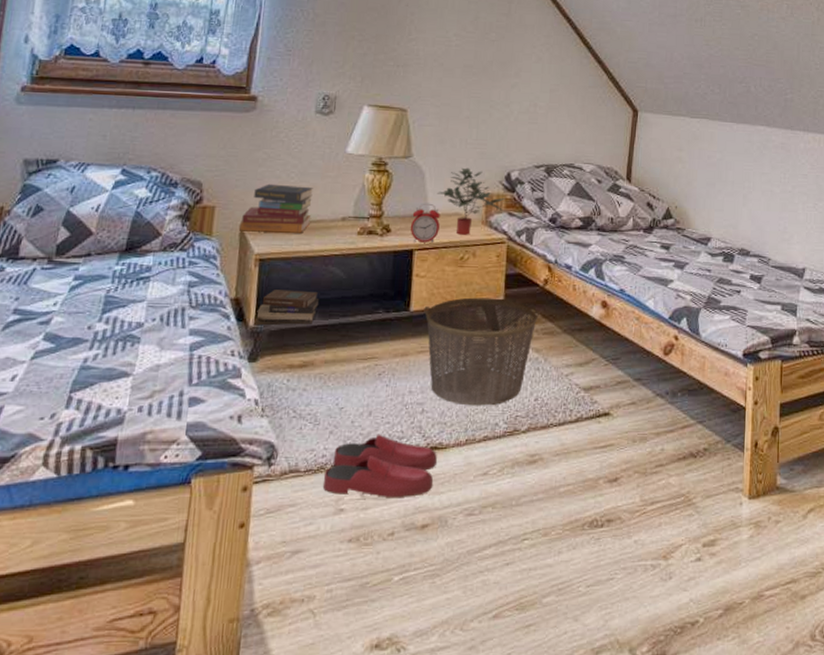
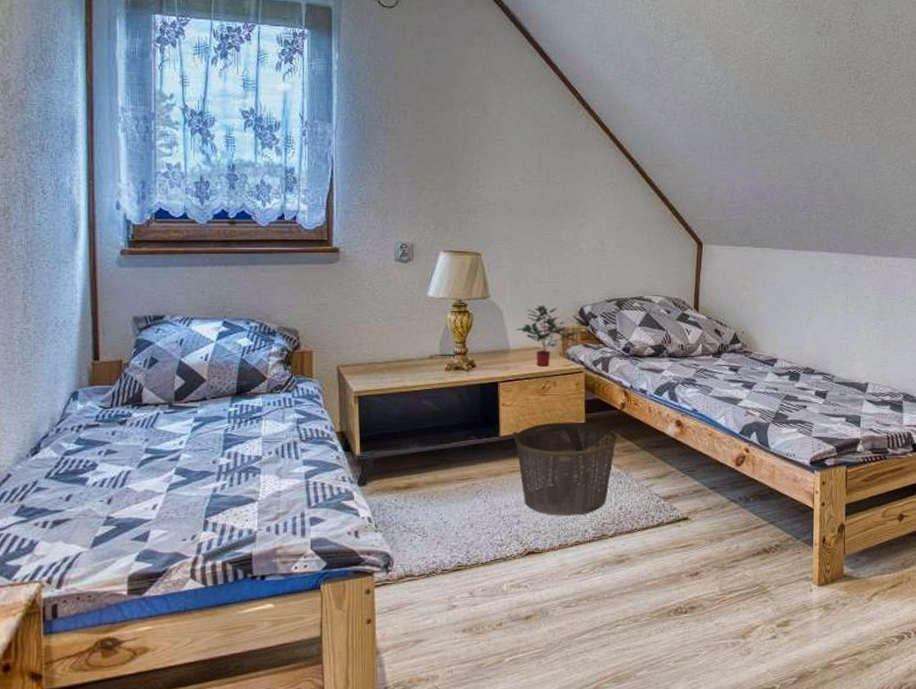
books: present [239,183,313,233] -> none [337,328,401,372]
books: present [253,290,320,326] -> none [359,422,417,455]
slippers: present [322,434,437,497] -> none [435,542,534,595]
alarm clock: present [410,203,440,243] -> none [493,339,520,375]

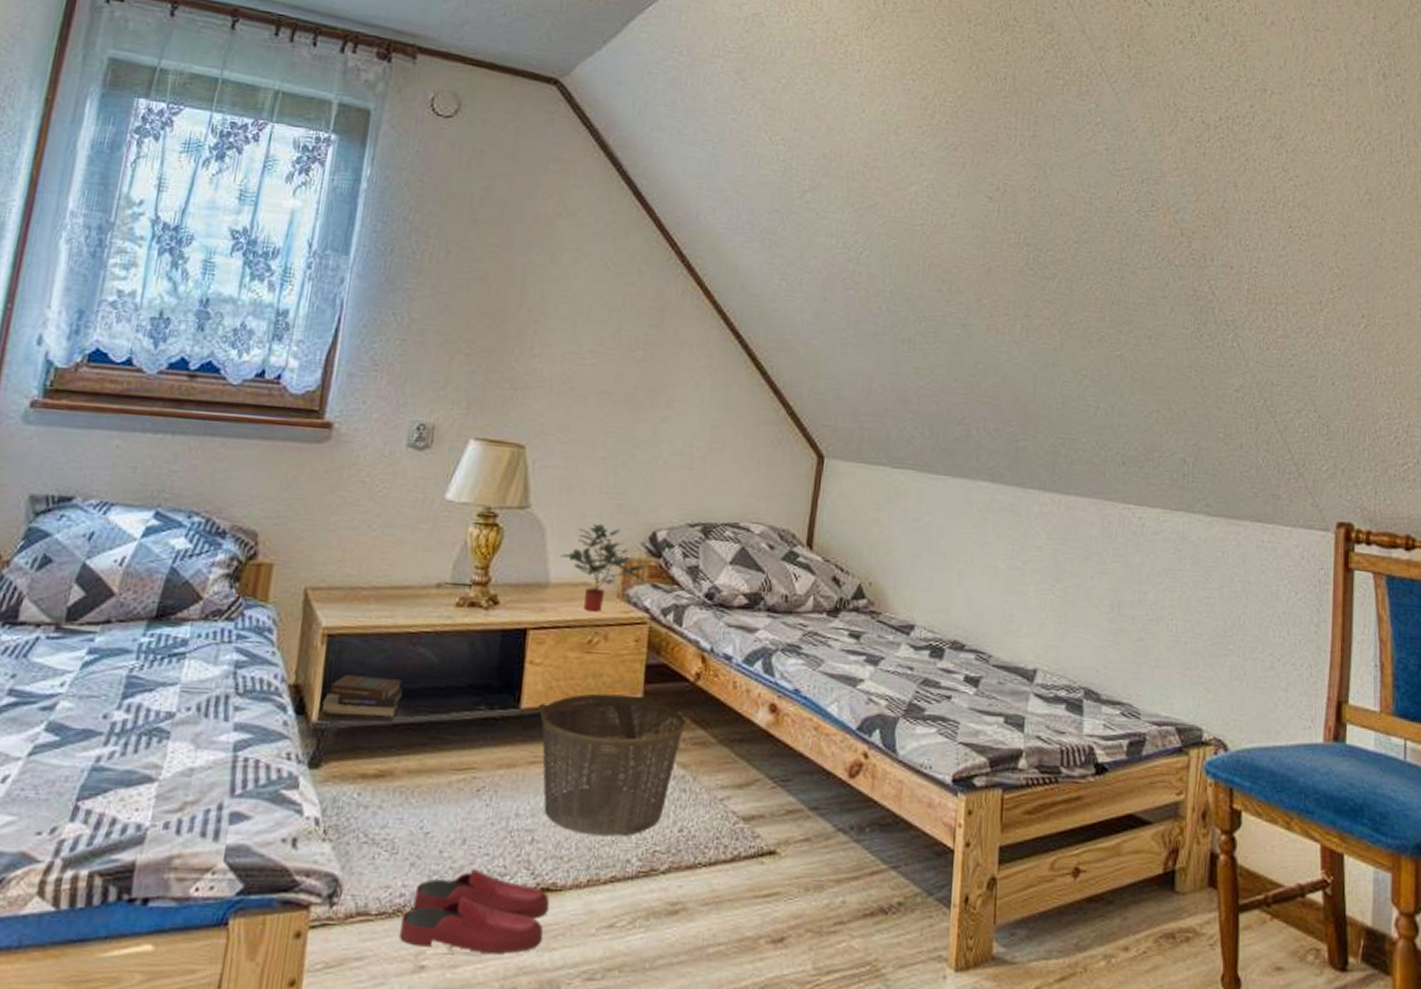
books: none [359,422,417,455] -> present [316,675,404,723]
slippers: none [435,542,534,595] -> present [398,868,549,953]

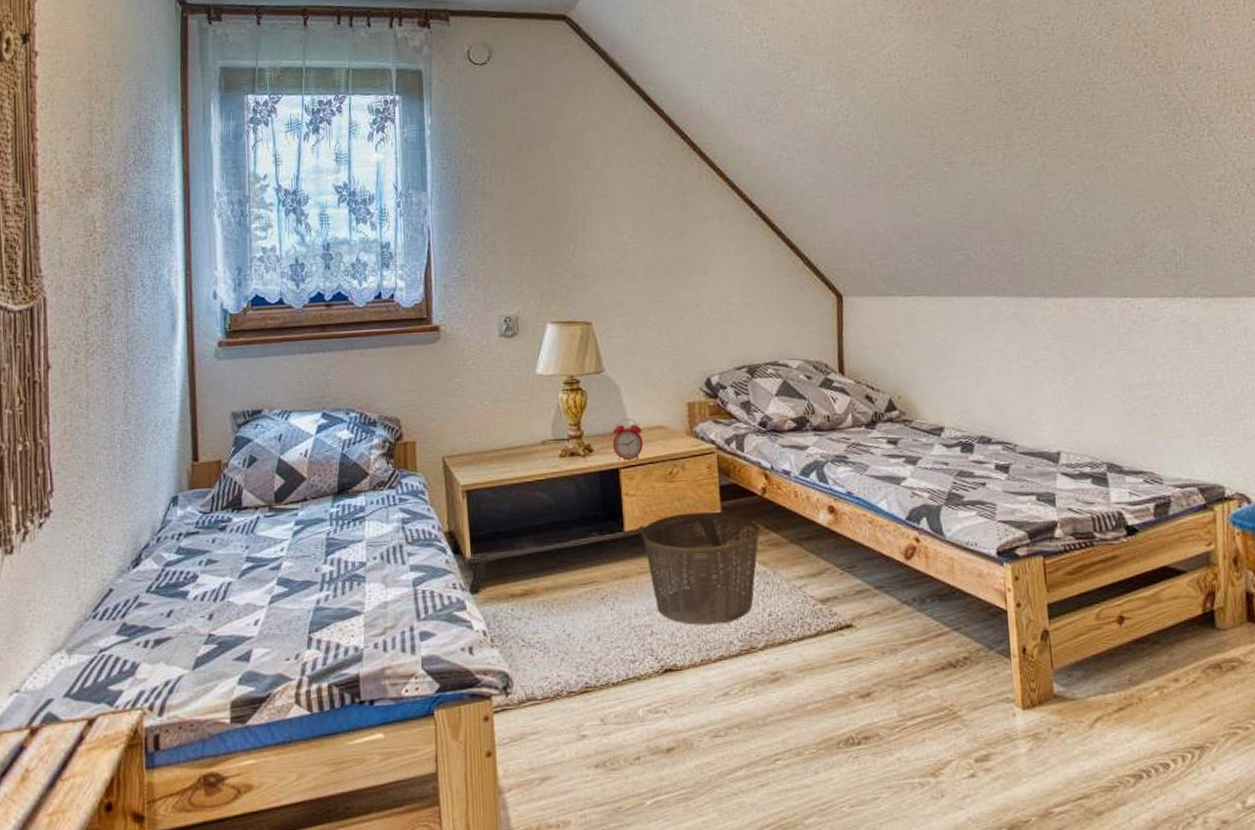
books: present [316,675,404,723] -> none [469,519,532,558]
slippers: present [398,868,549,953] -> none [561,658,674,722]
alarm clock: none [523,568,564,621] -> present [612,418,643,460]
potted plant: present [560,523,651,612] -> none [635,377,710,449]

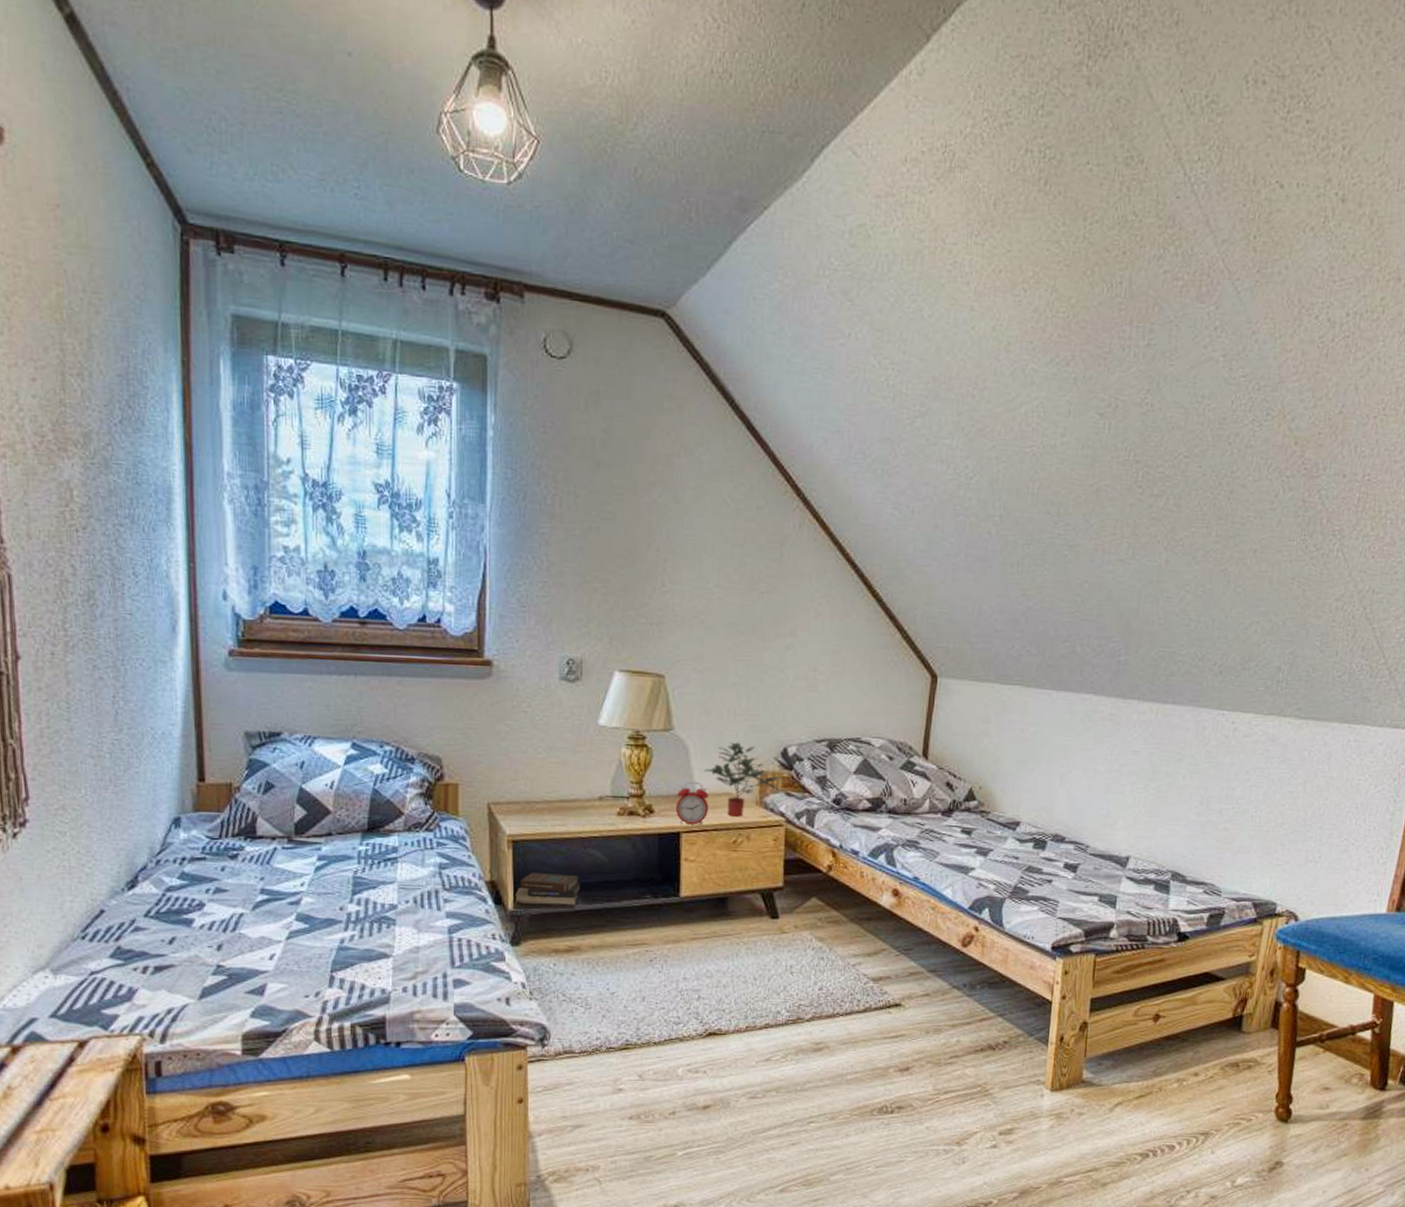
books: none [469,519,532,558] -> present [512,873,581,910]
potted plant: none [635,377,710,449] -> present [704,742,784,817]
basket: present [638,511,763,626] -> none [695,883,824,994]

